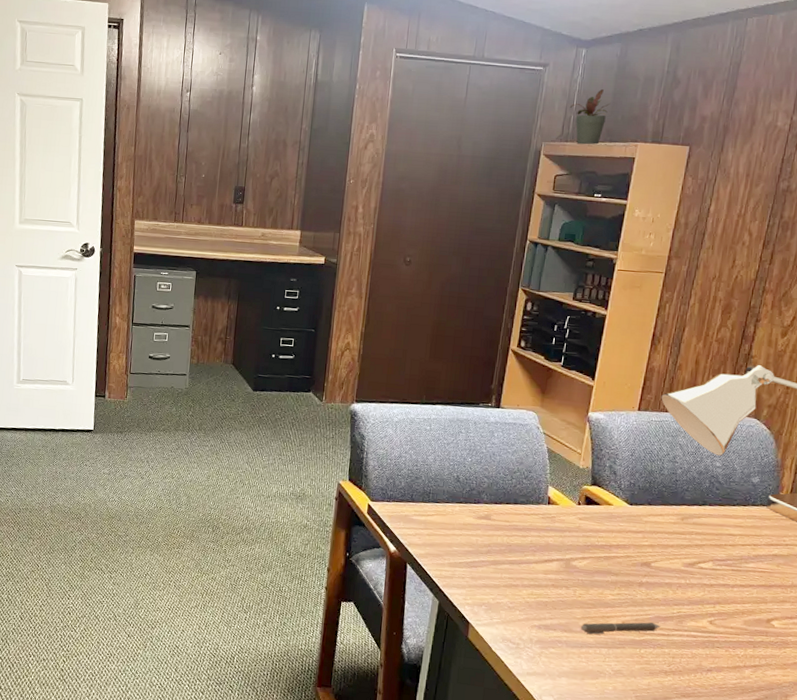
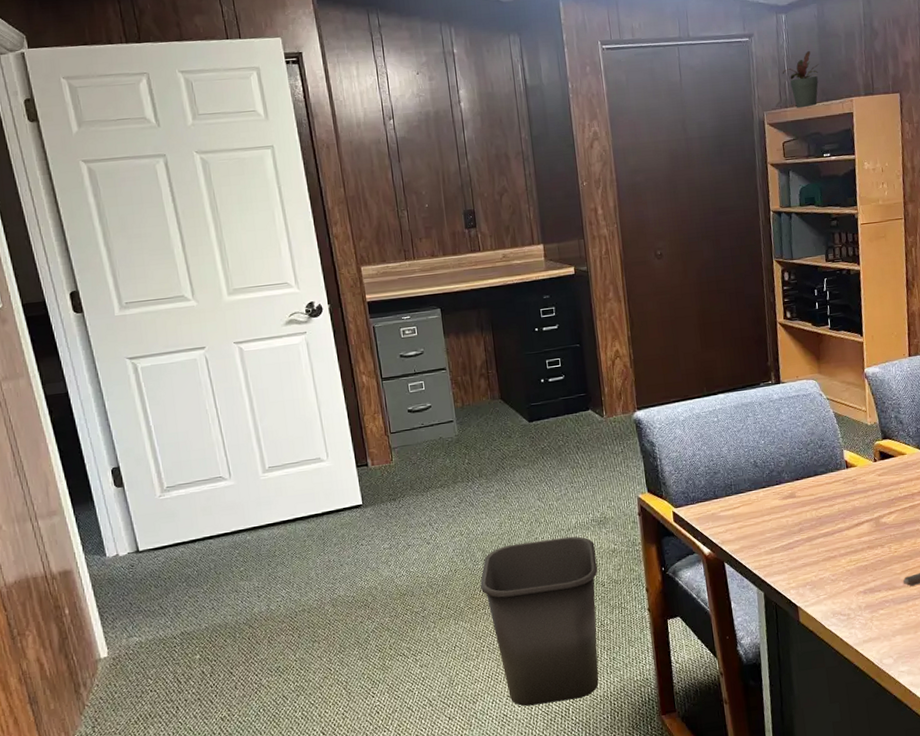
waste bin: none [179,497,289,651] -> present [480,536,599,706]

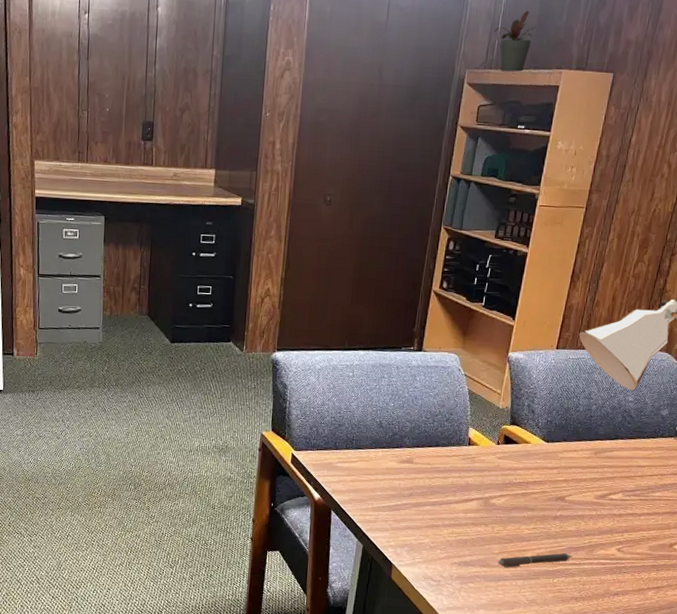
waste bin: present [480,536,599,706] -> none [100,454,212,604]

